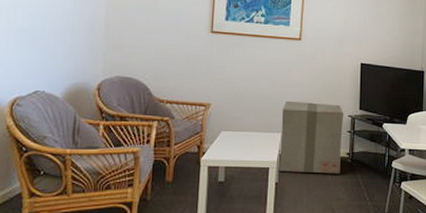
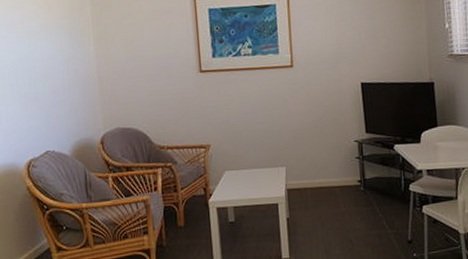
cardboard box: present [279,100,344,174] -> none [283,130,354,206]

